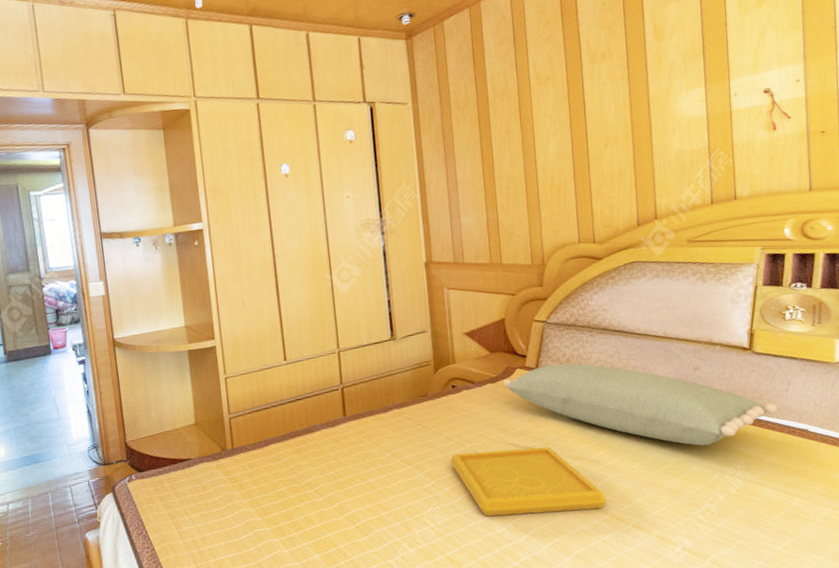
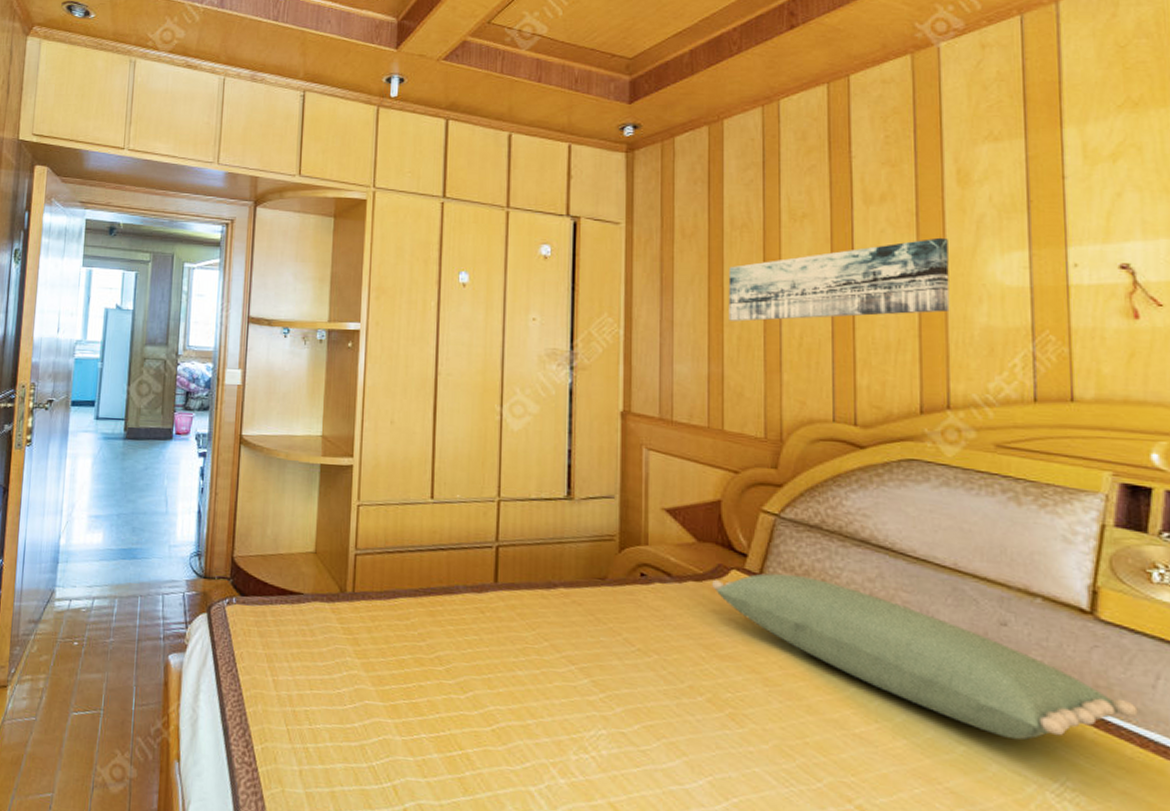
serving tray: present [450,447,607,517] -> none [628,665,853,793]
wall art: none [495,84,654,175] -> present [728,237,950,322]

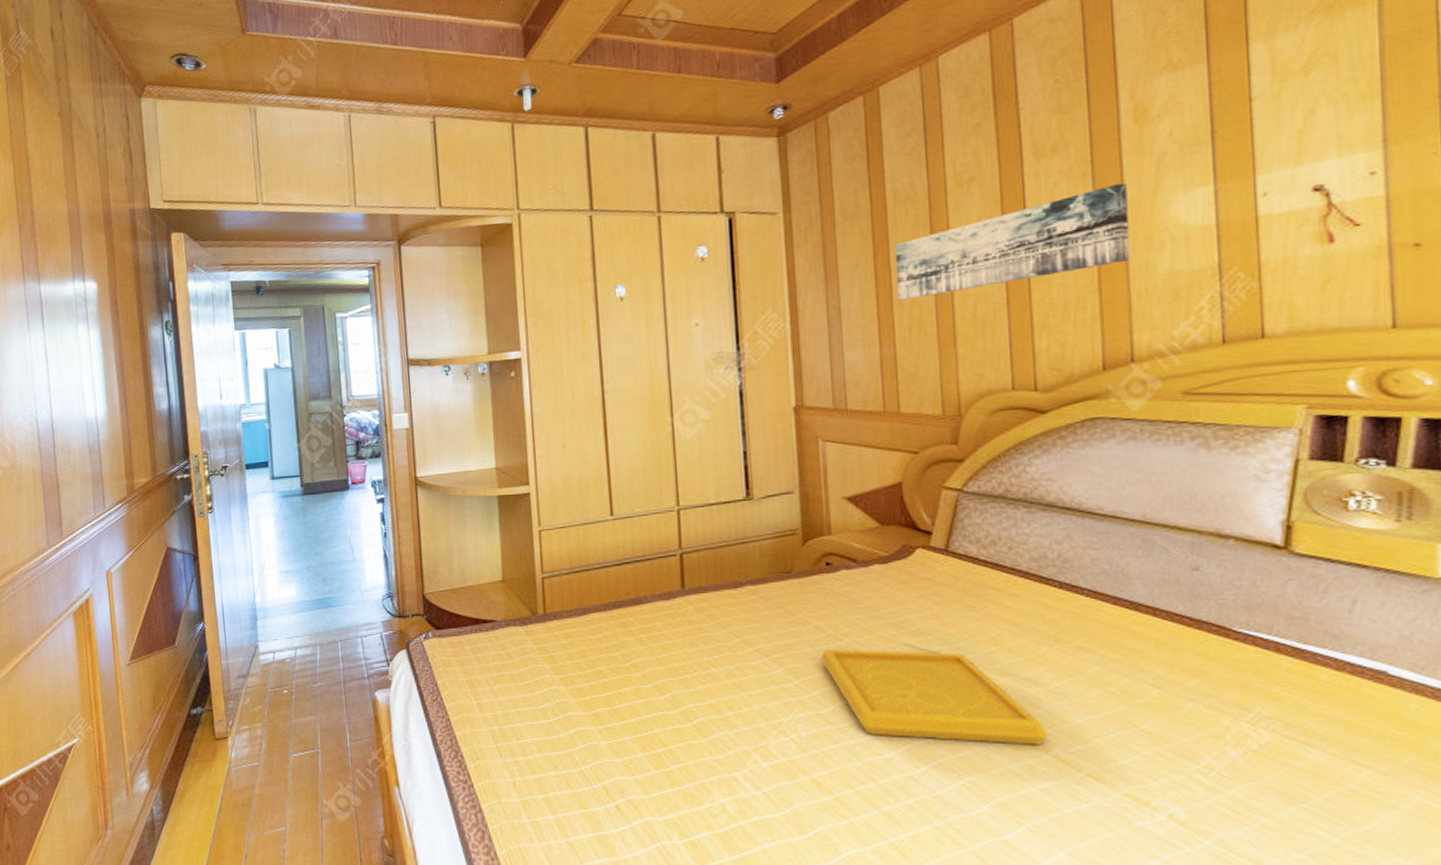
serving tray: none [628,665,853,793] -> present [821,649,1049,745]
pillow: present [712,573,1138,740] -> none [898,545,1334,678]

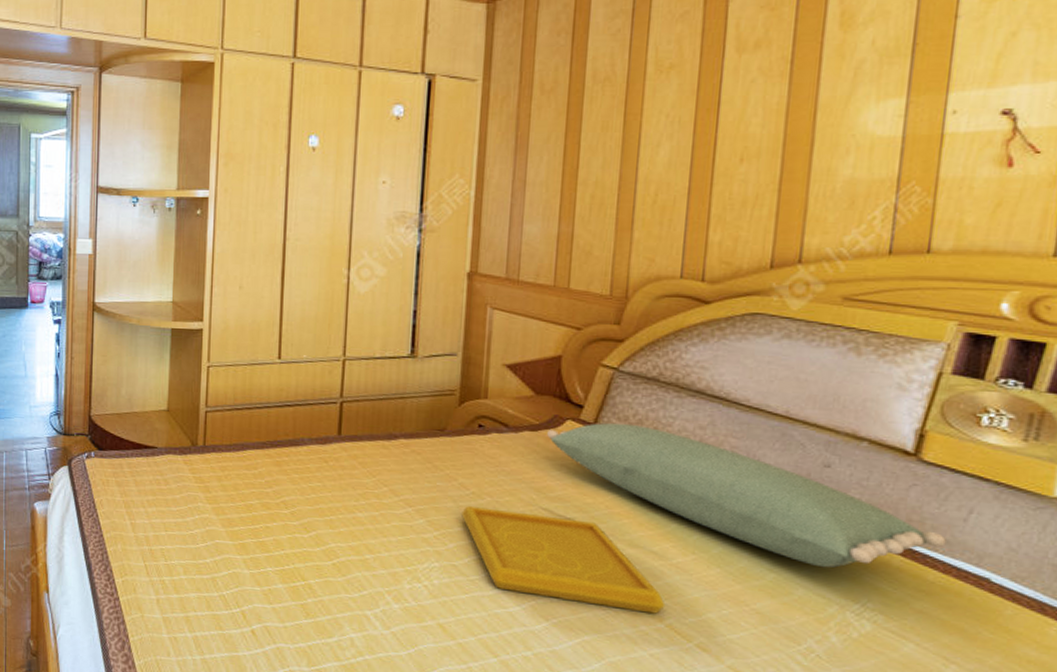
wall art: present [894,183,1131,301] -> none [583,86,822,180]
pillow: none [898,545,1334,678] -> present [547,422,946,568]

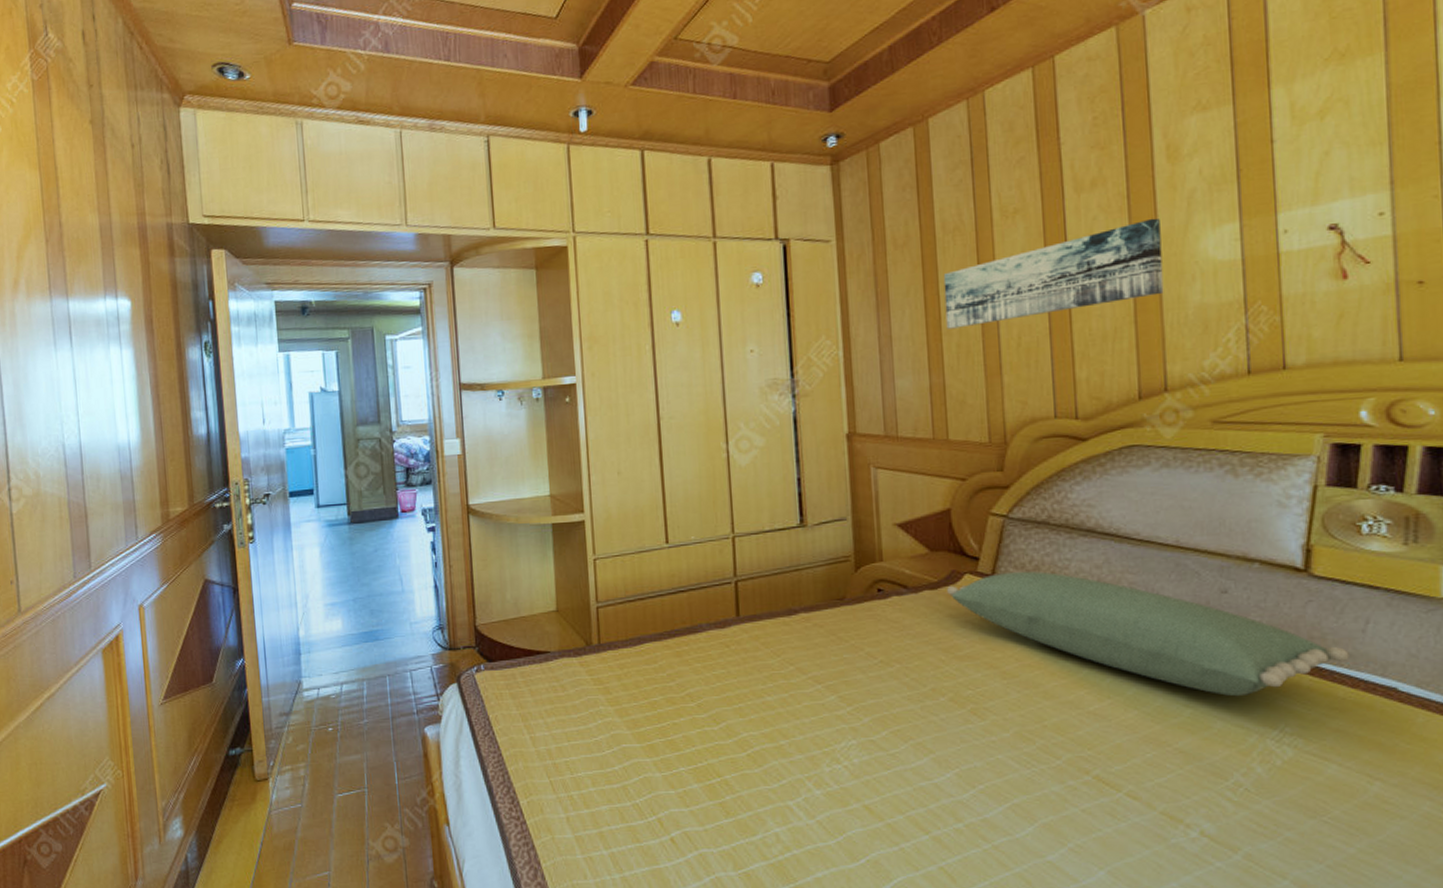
serving tray: present [462,506,666,614] -> none [873,675,1090,767]
wall art: none [583,86,822,180] -> present [943,218,1164,329]

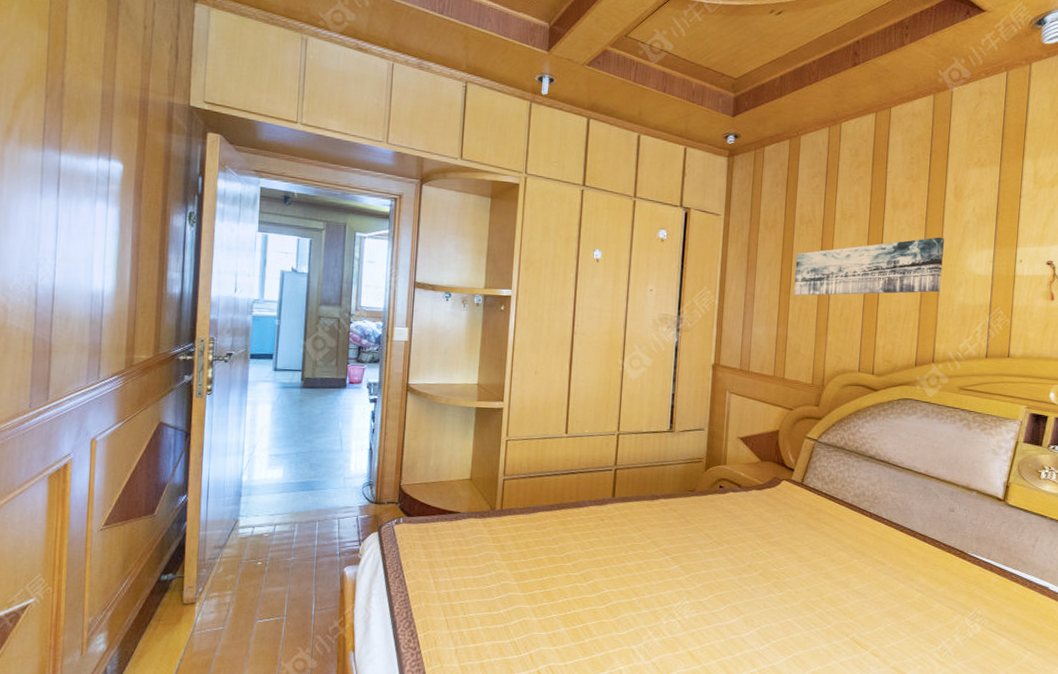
pillow: present [947,571,1349,697] -> none [769,482,1023,587]

